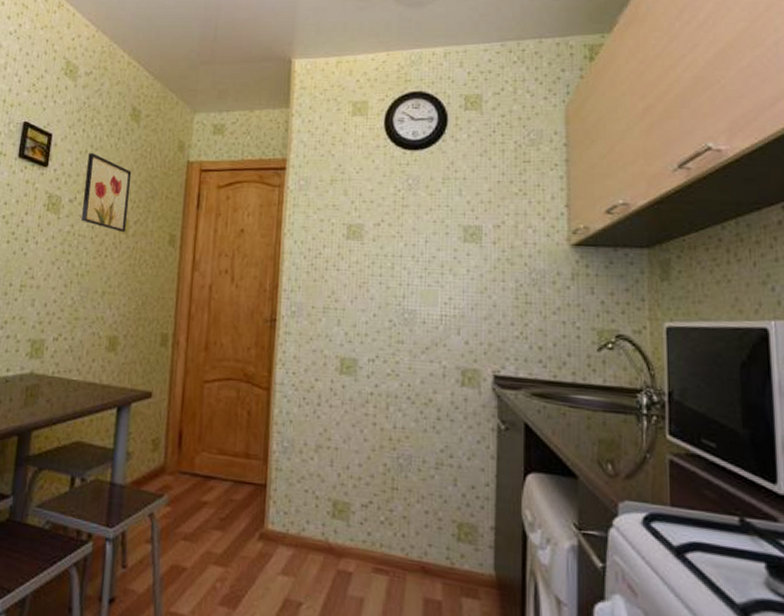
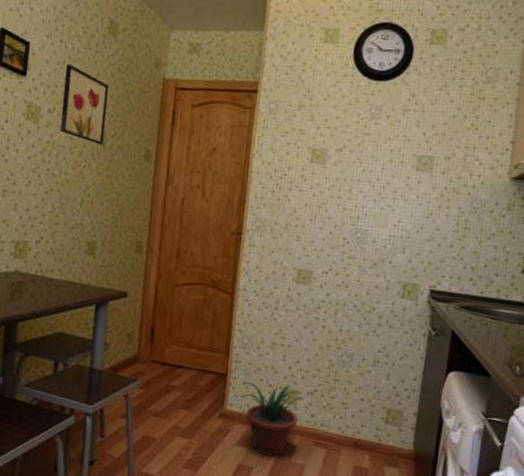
potted plant: none [284,494,360,588] -> present [241,382,306,456]

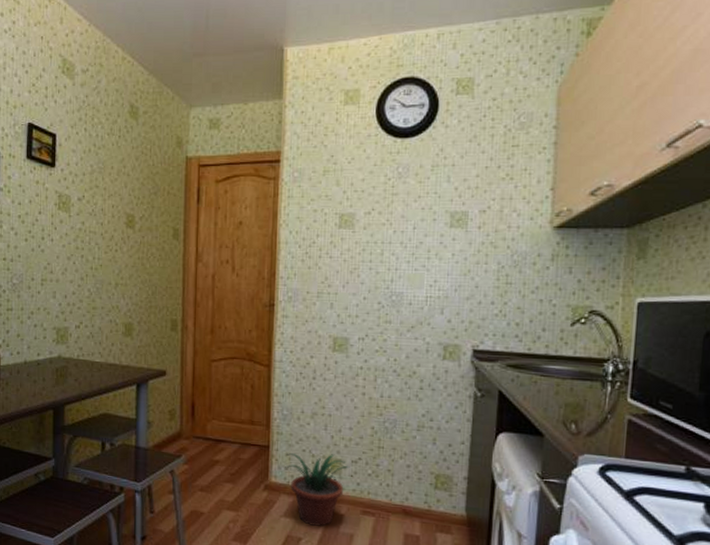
wall art: present [59,64,109,144] -> none [90,152,134,227]

